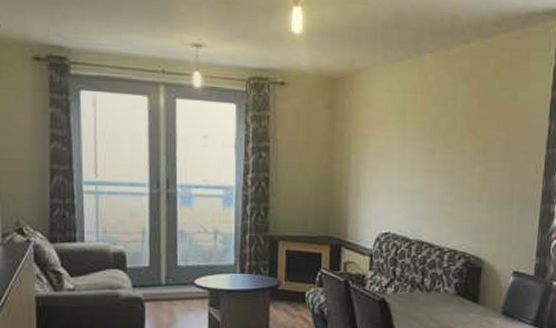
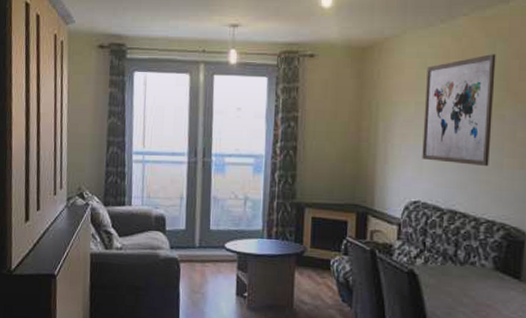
wall art: none [392,92,458,199] -> present [422,54,496,166]

